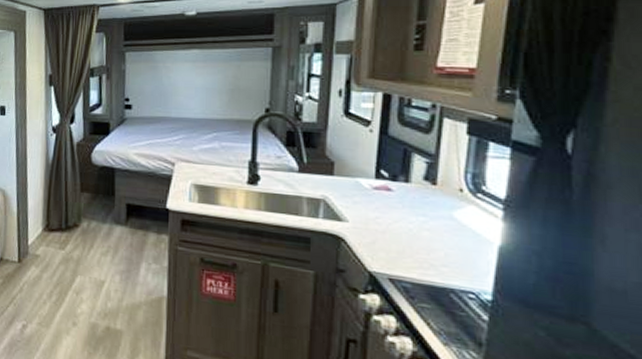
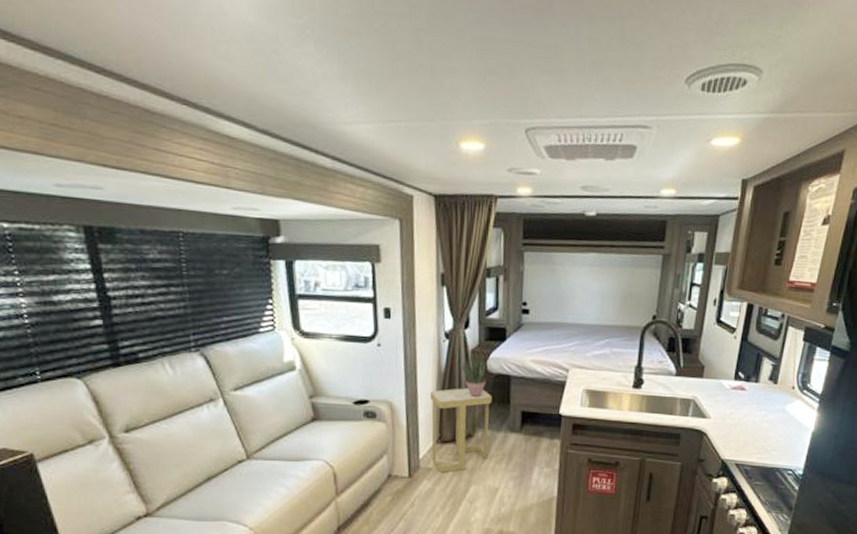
side table: none [38,178,97,261] -> present [429,388,492,472]
potted plant: none [67,146,91,188] -> present [461,352,487,397]

